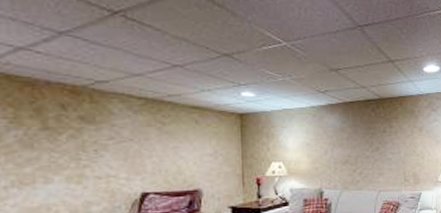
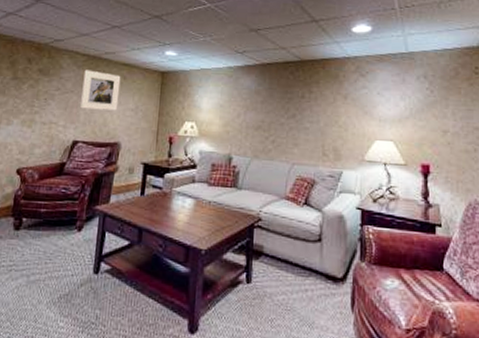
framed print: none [144,115,193,158] -> present [80,69,121,111]

